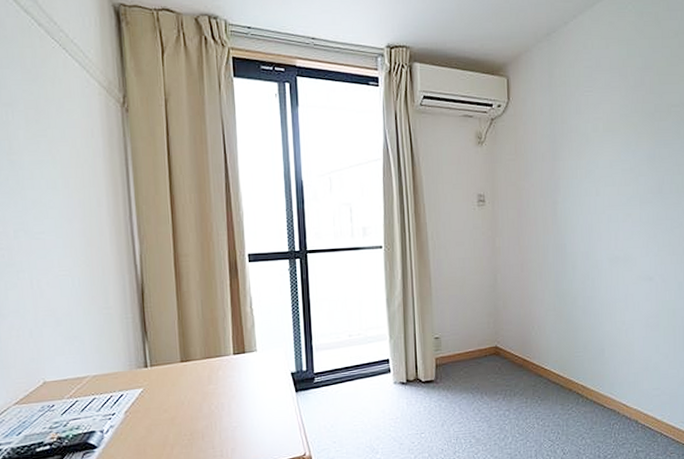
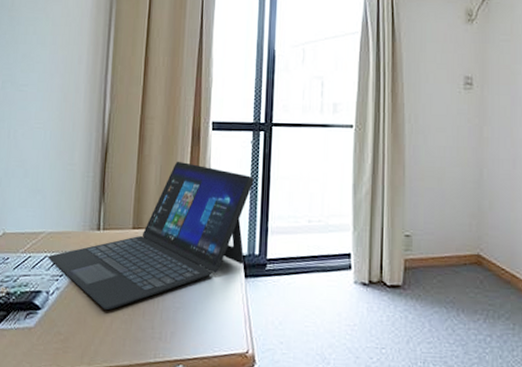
laptop: none [96,294,295,438] -> present [47,161,254,310]

